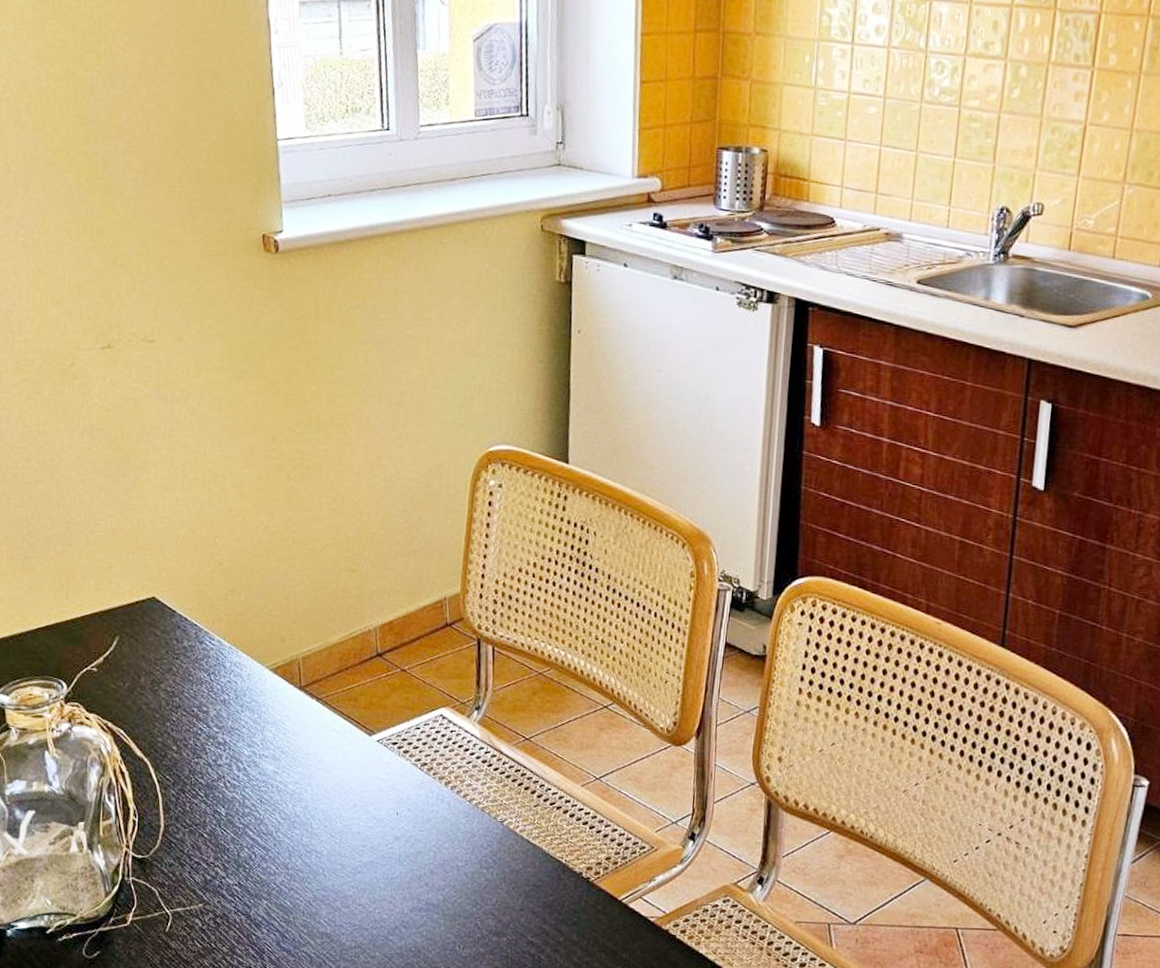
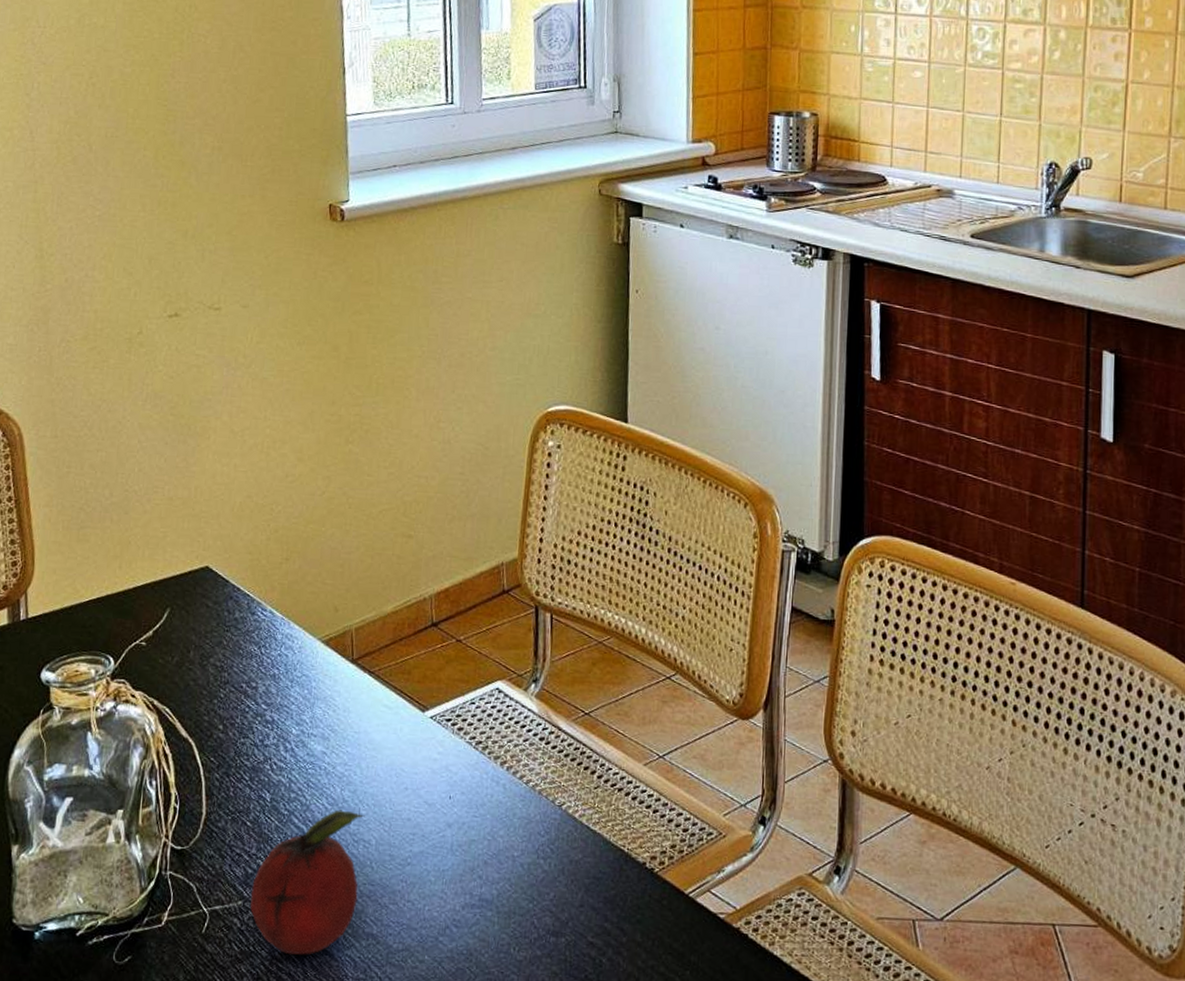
fruit: none [210,824,317,951] -> present [250,810,365,955]

